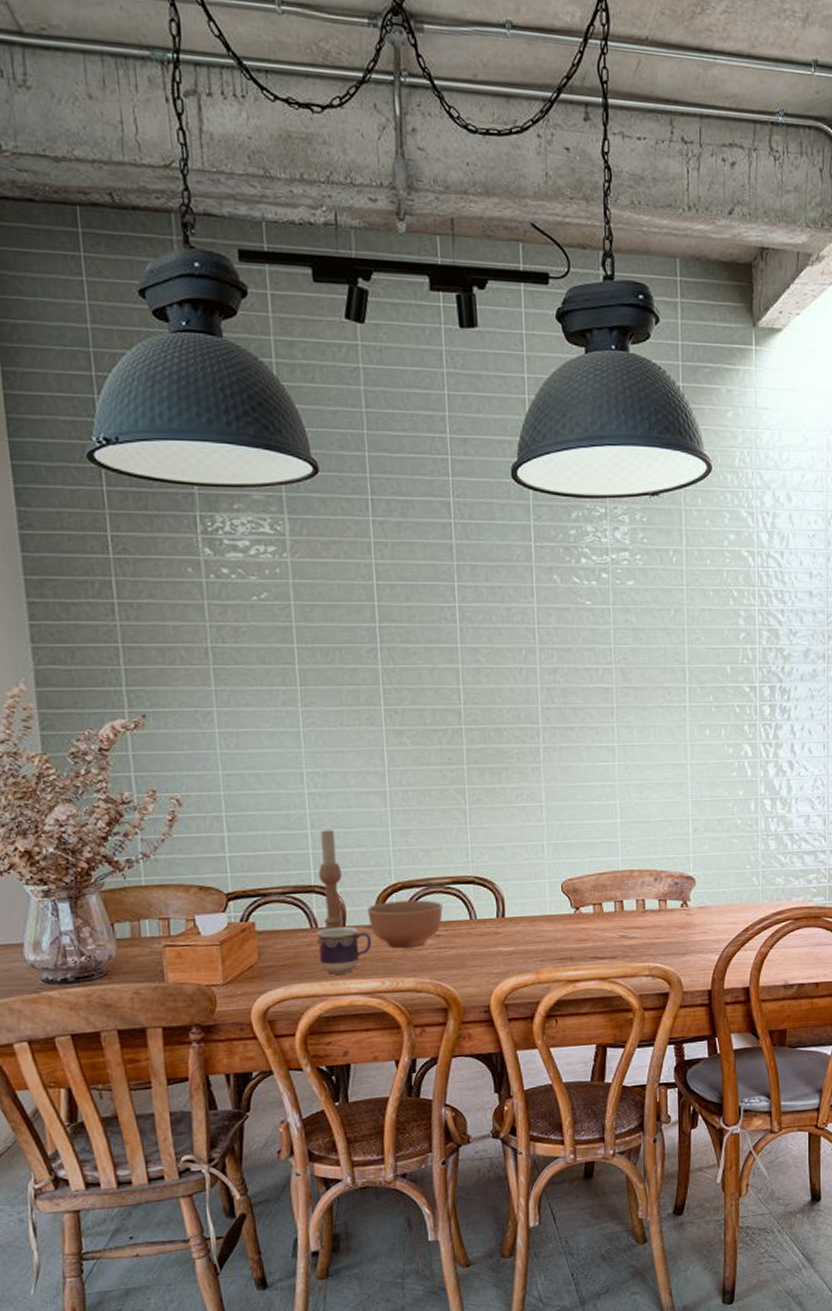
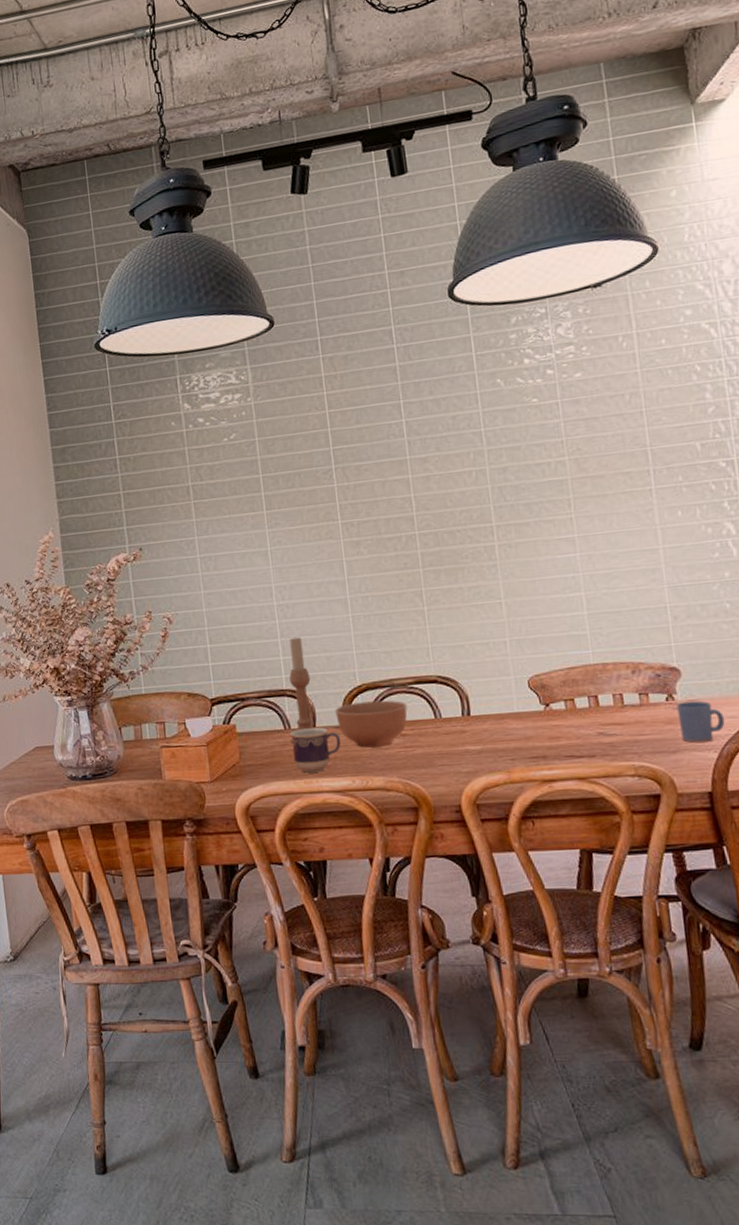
mug: none [689,907,727,947] -> present [676,700,725,744]

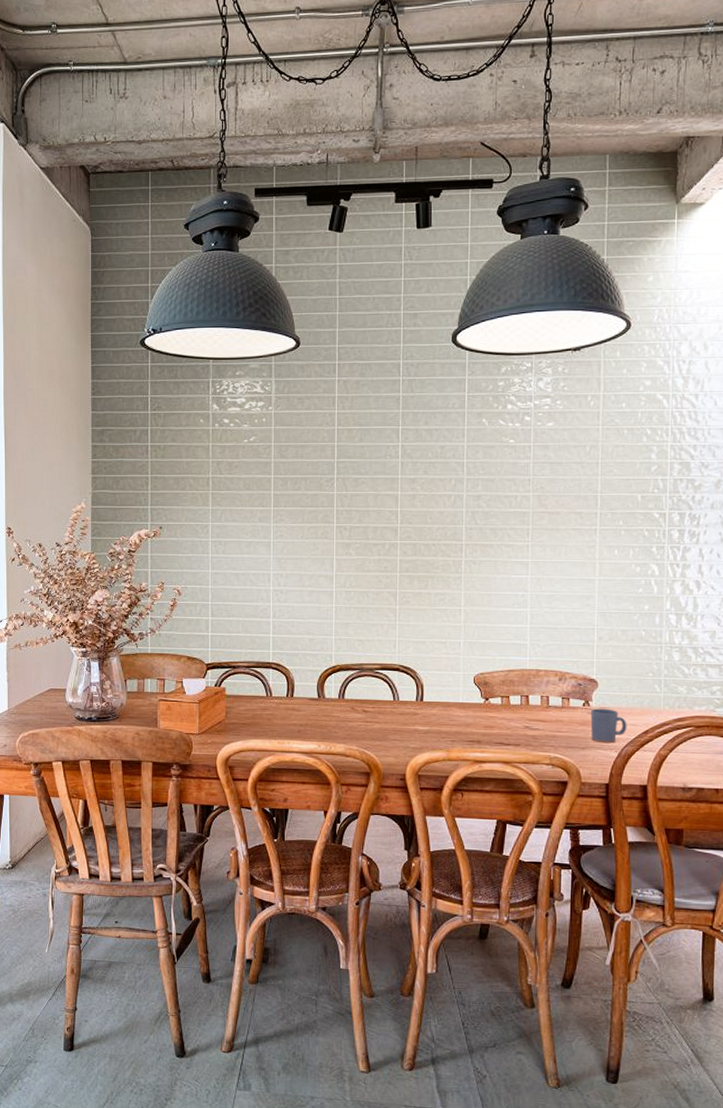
candlestick: present [289,636,313,744] -> none [271,618,294,709]
cup: present [290,727,341,773] -> none [271,696,313,735]
bowl: present [335,700,408,748] -> none [311,680,372,719]

